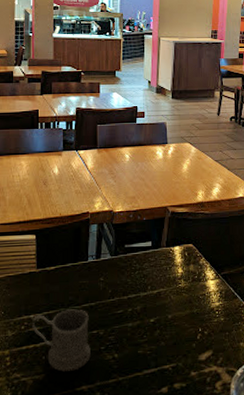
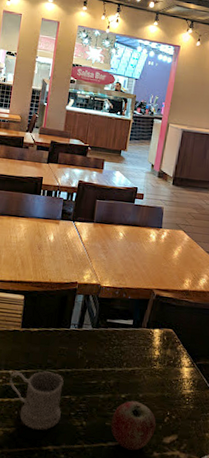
apple: none [144,323,189,374] -> present [111,401,156,451]

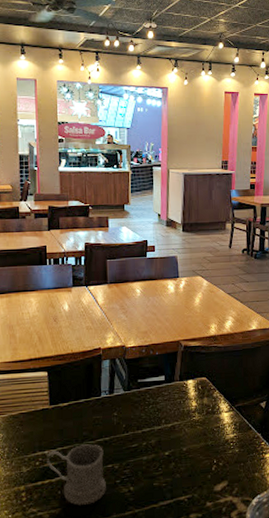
apple: present [111,401,156,451] -> none [159,456,205,506]

